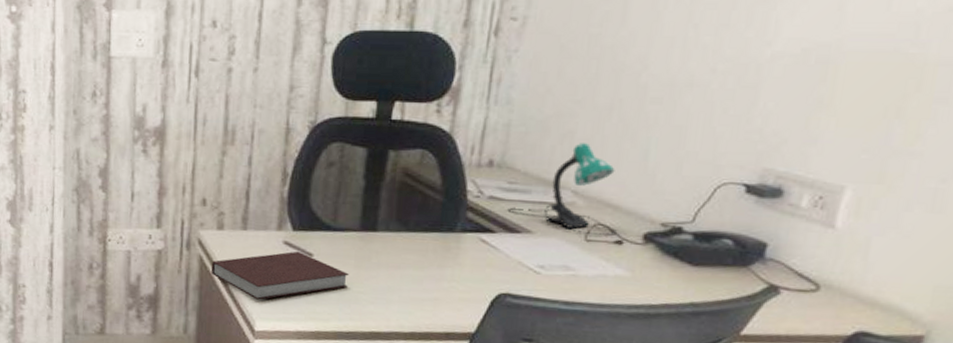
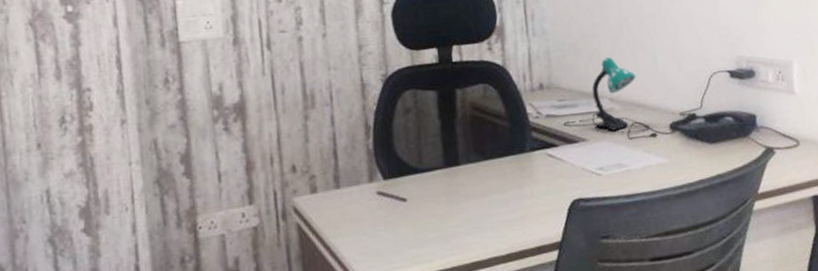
notebook: present [210,251,349,300] -> none [310,198,444,257]

